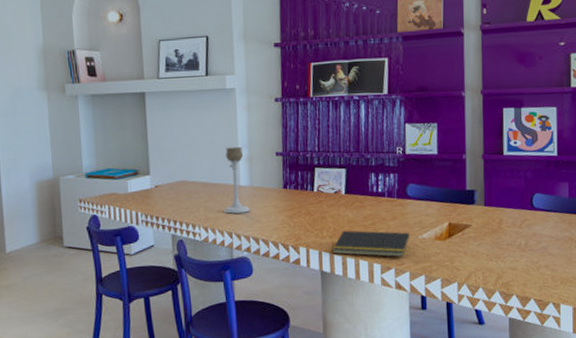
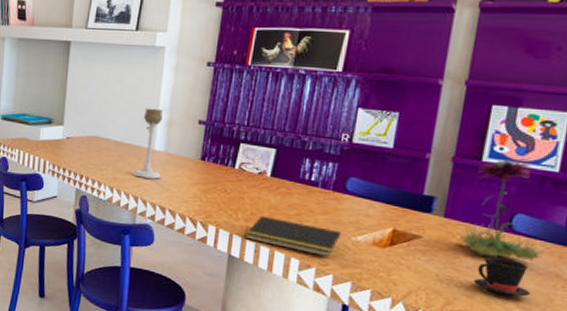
flower: none [496,148,560,233] -> present [457,158,546,262]
teacup: none [515,232,555,263] -> present [474,257,530,297]

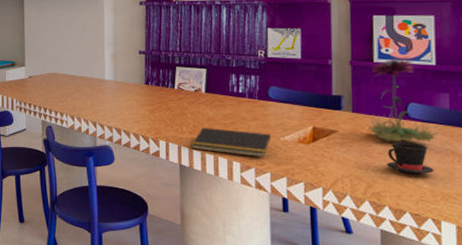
candle holder: present [132,108,163,179] -> none [89,44,113,105]

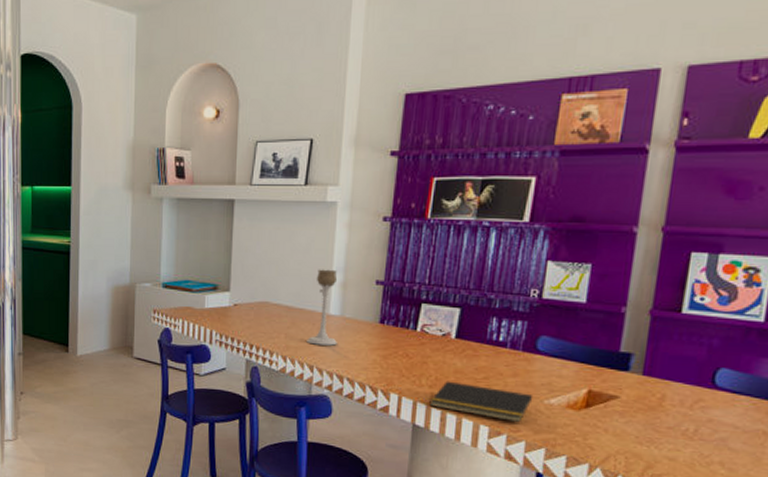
candle holder: none [89,44,113,105] -> present [306,269,338,346]
flower: present [365,56,439,144] -> none [657,308,752,420]
teacup: present [387,142,434,175] -> none [676,416,736,458]

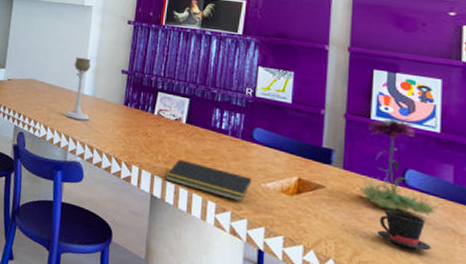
flower: none [657,308,752,420] -> present [356,118,440,216]
teacup: none [676,416,736,458] -> present [378,209,431,251]

